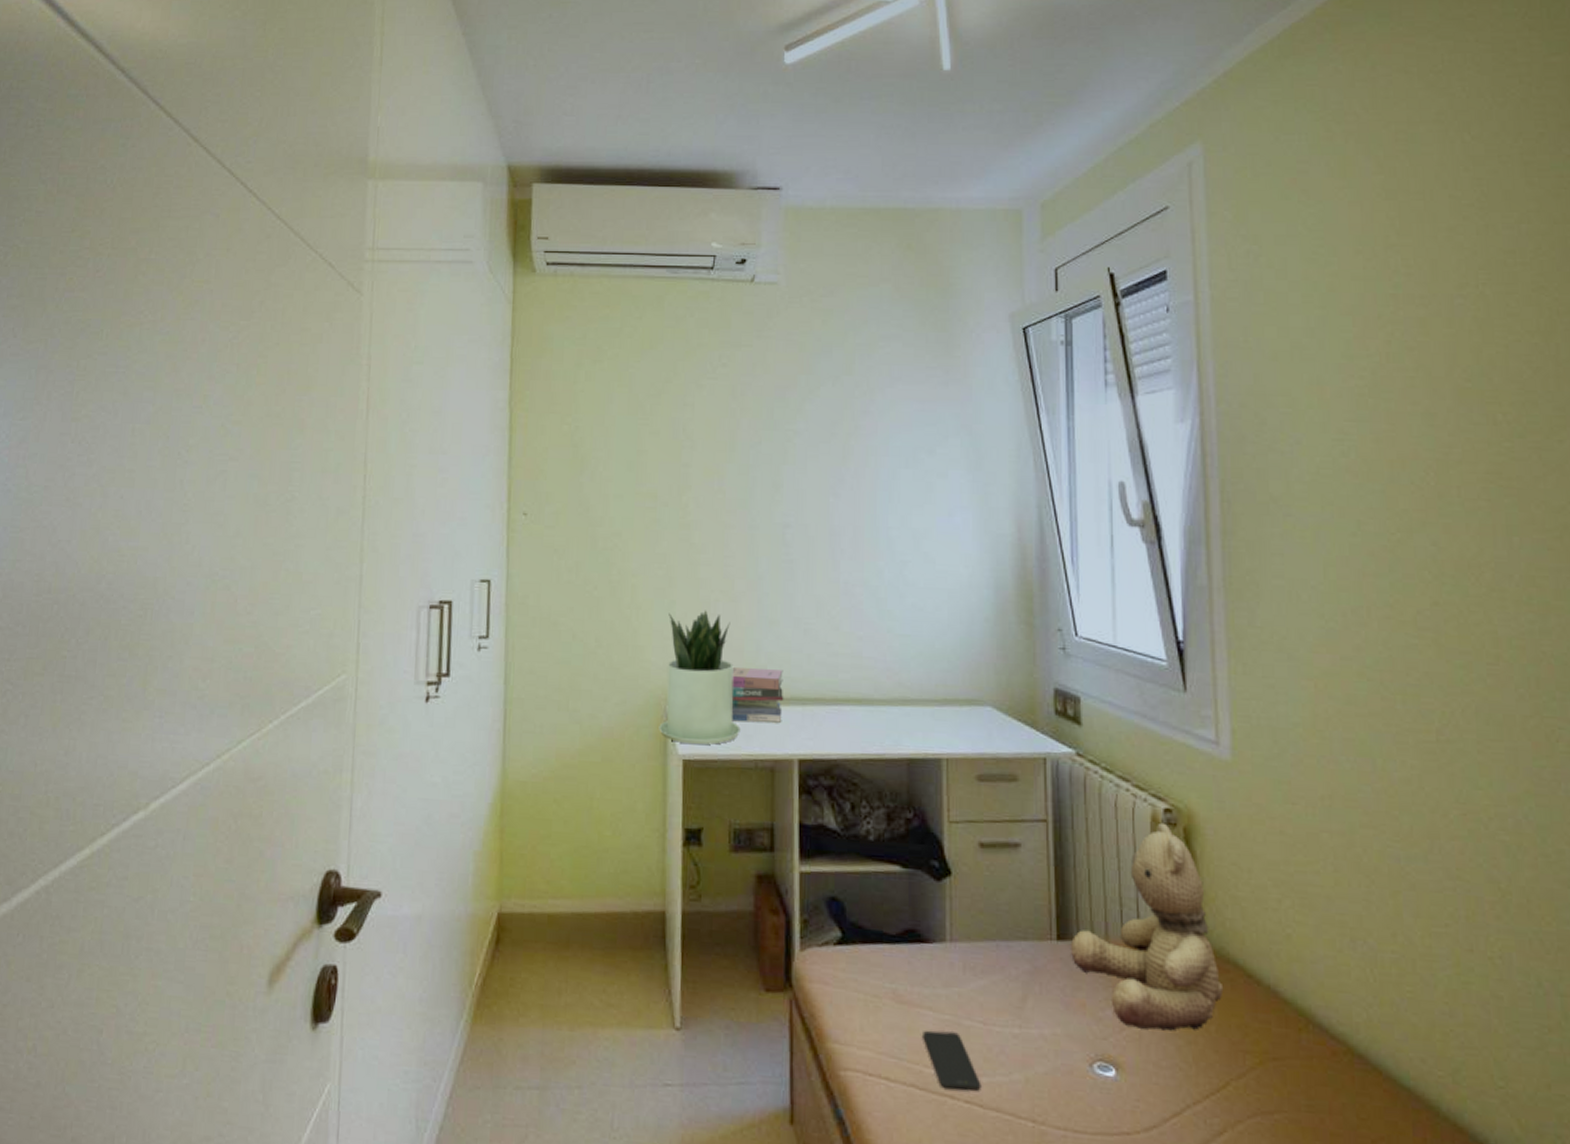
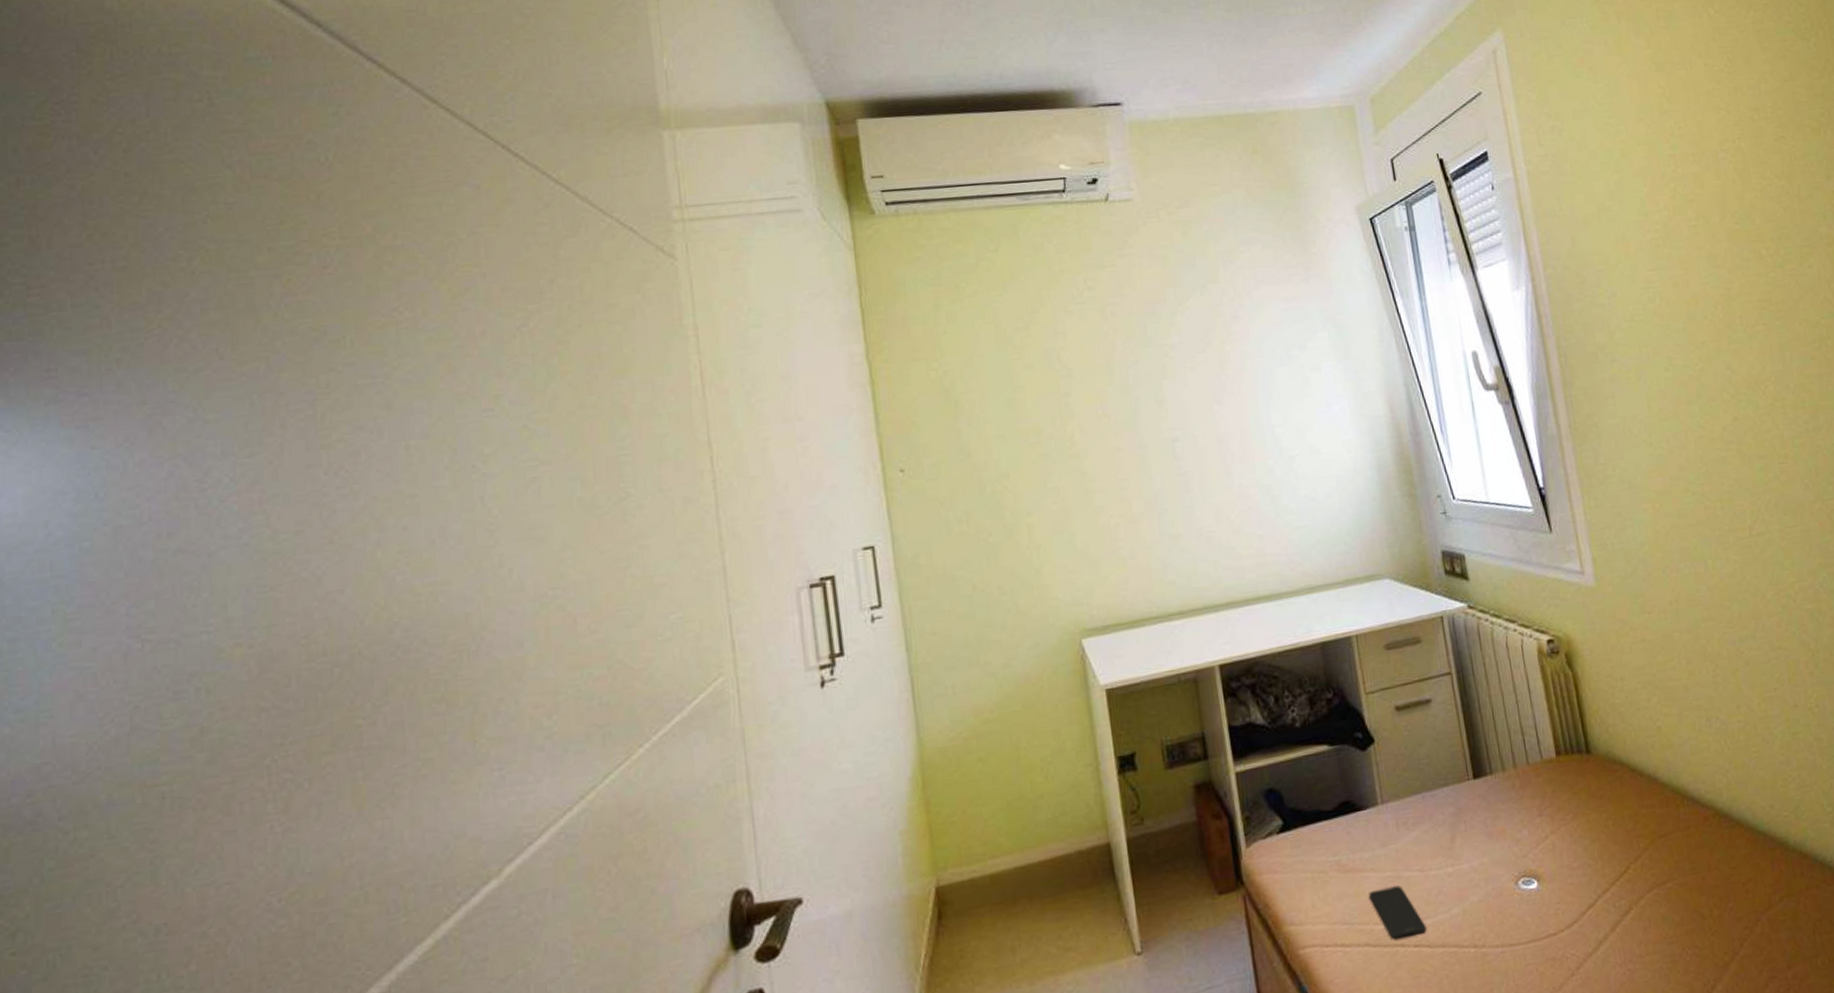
planter: present [659,610,741,745] -> none [1070,537,1159,674]
books: present [731,667,784,723] -> none [1142,582,1197,640]
teddy bear: present [1071,822,1224,1031] -> none [1485,652,1615,840]

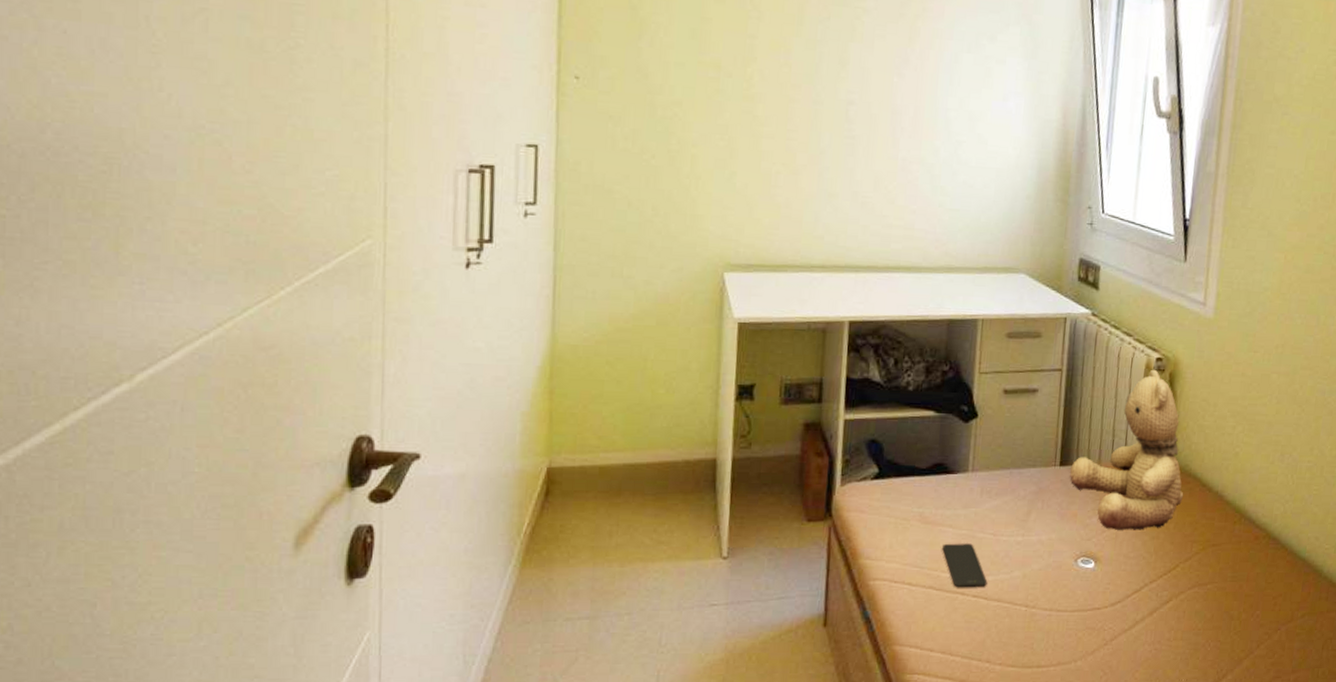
teddy bear: none [1485,652,1615,840] -> present [1070,369,1184,530]

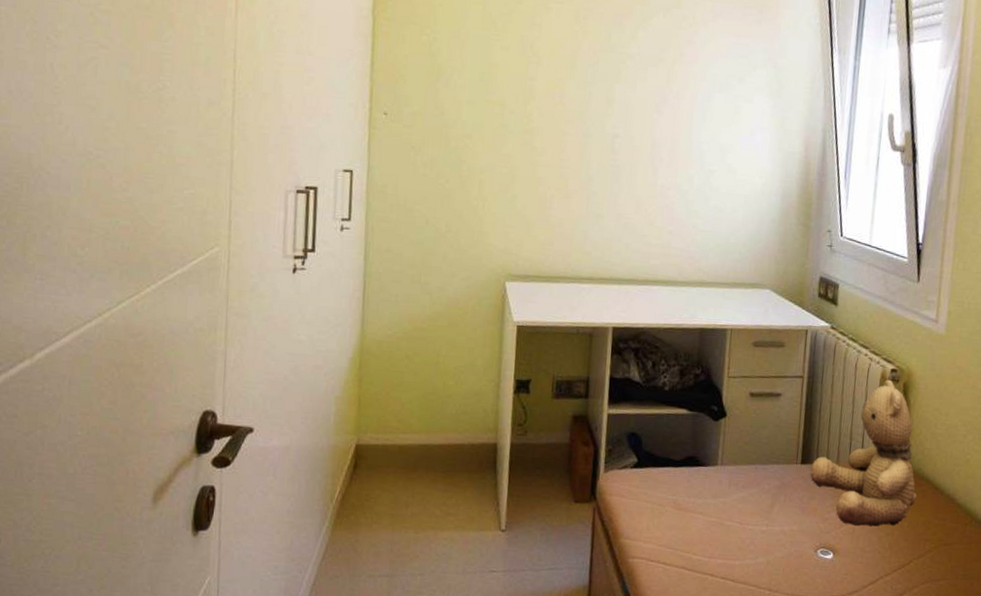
smartphone: present [942,542,988,588] -> none [694,529,735,570]

